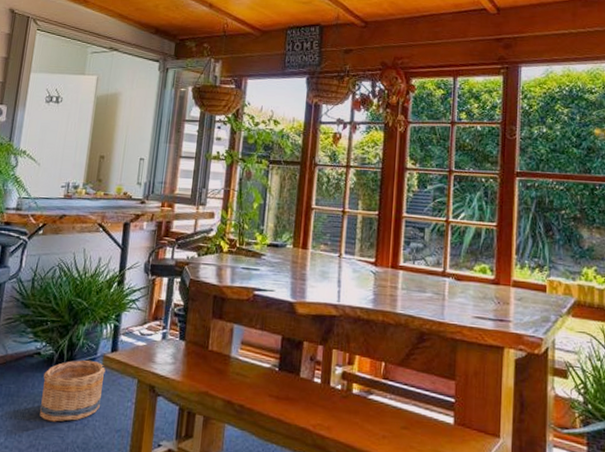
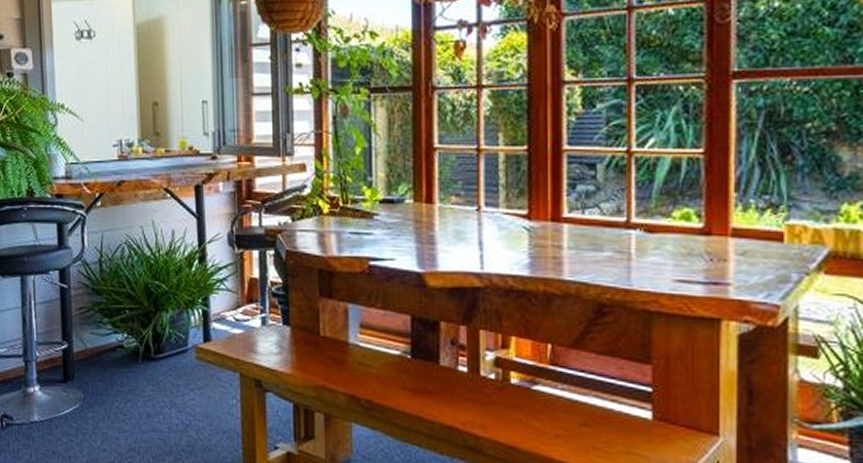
basket: present [39,360,106,422] -> none [131,352,201,423]

